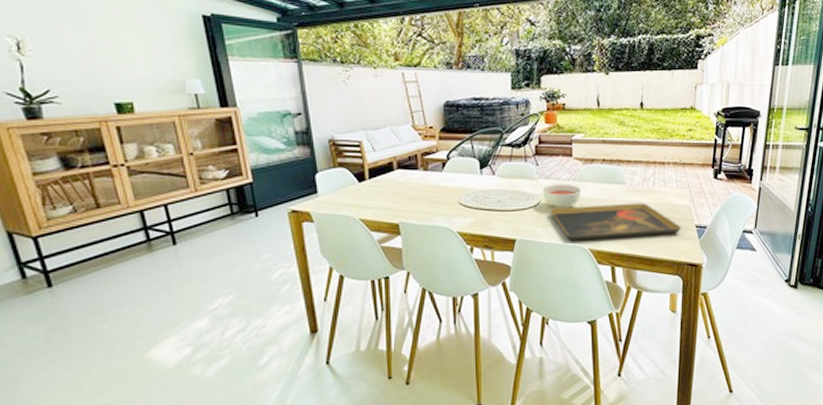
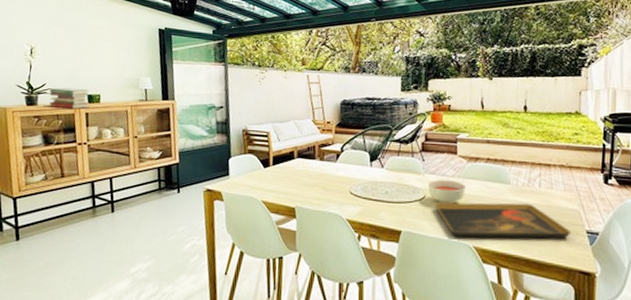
books: none [58,94,121,122] -> present [49,87,90,109]

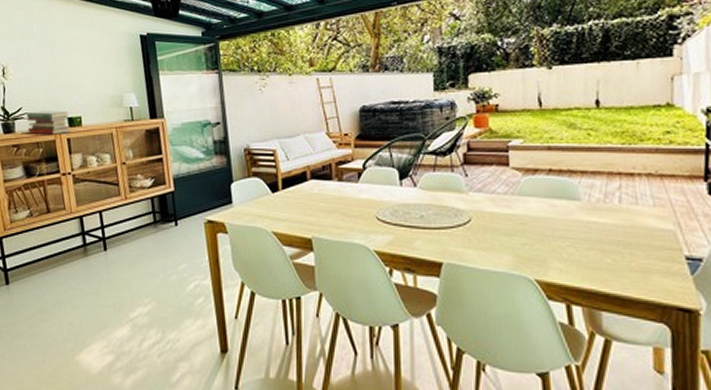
bowl: present [428,179,465,205] -> none [474,198,522,229]
decorative tray: present [435,202,572,239] -> none [483,224,665,270]

